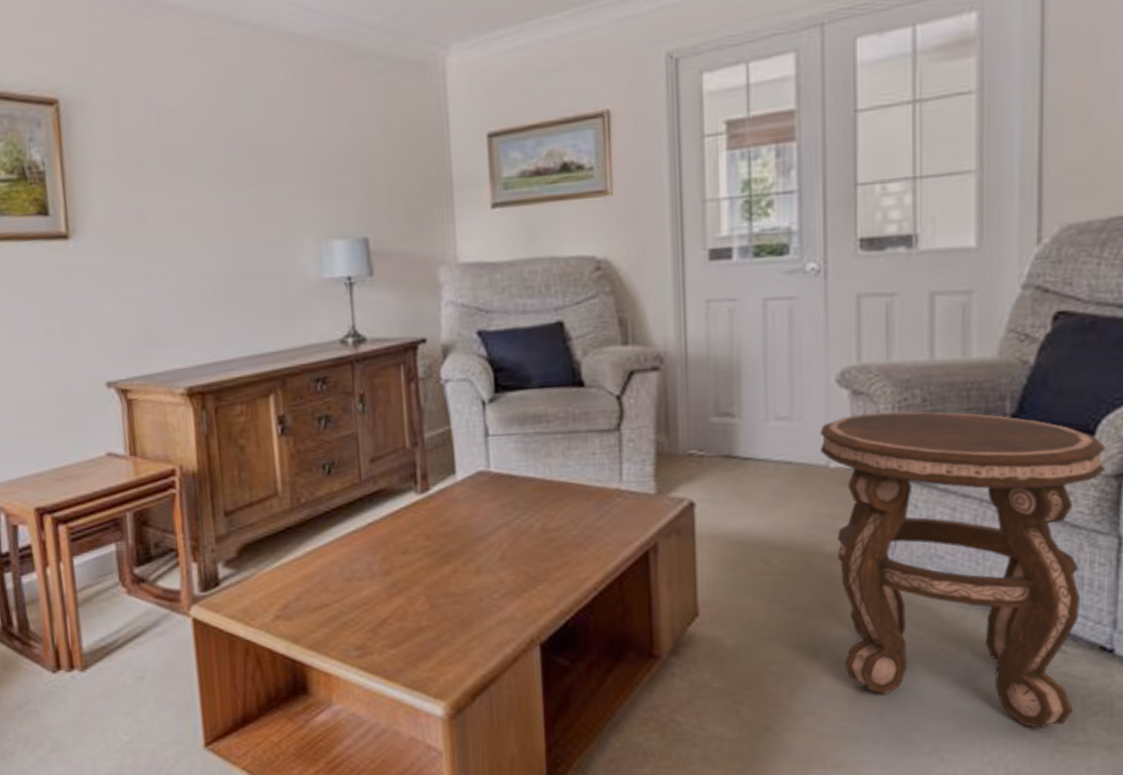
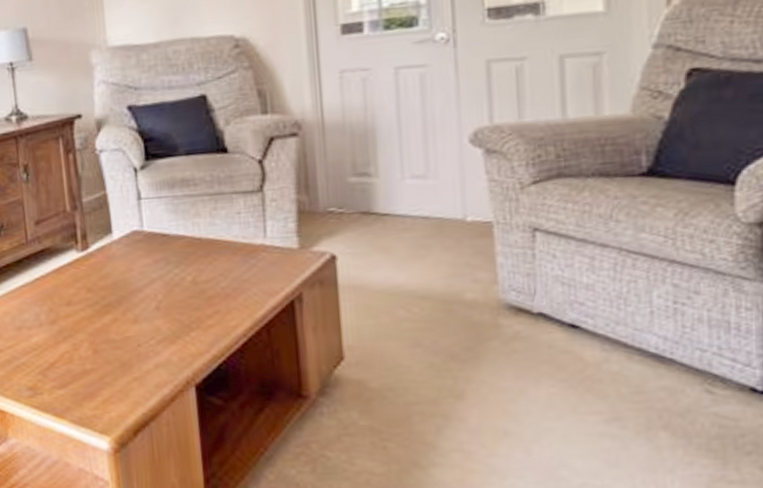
side table: present [820,411,1106,728] -> none [455,166,748,466]

